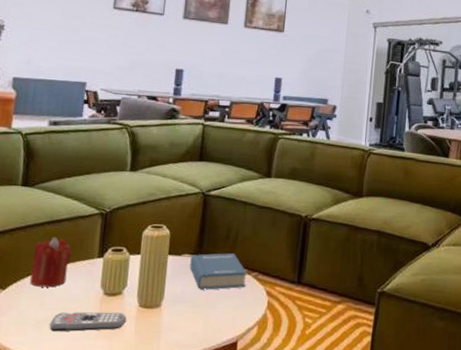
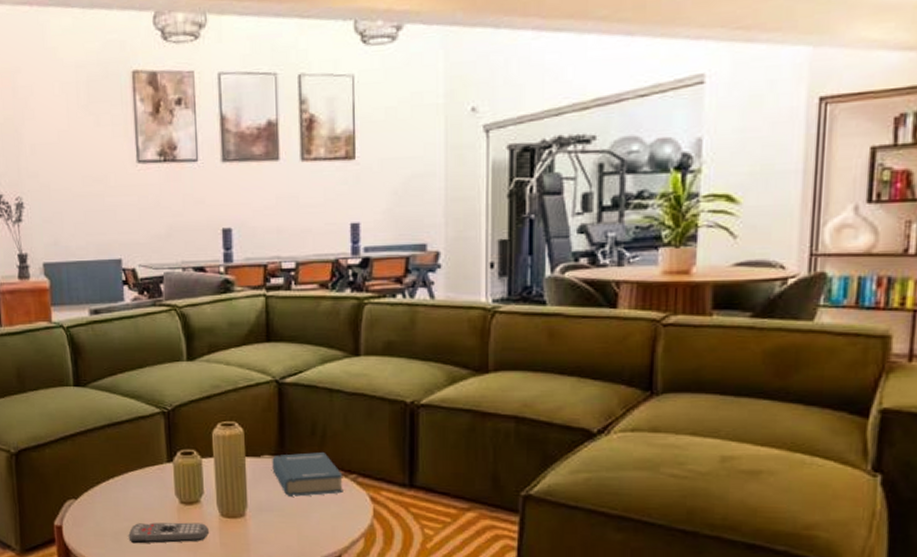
candle: present [30,236,72,287] -> none [99,441,139,496]

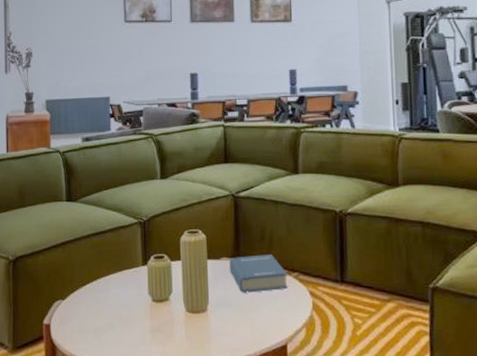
remote control: present [128,522,209,544] -> none [107,318,176,339]

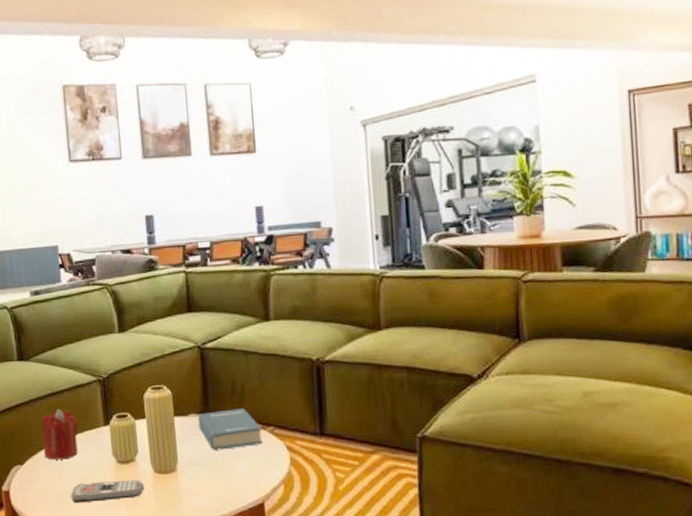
candle: none [85,247,118,296] -> present [42,408,78,460]
remote control: none [107,318,176,339] -> present [71,480,144,503]

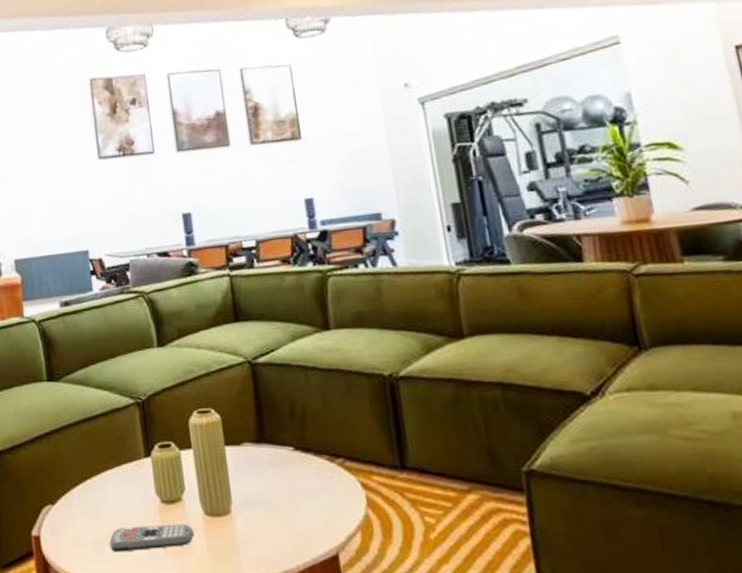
candle: present [42,408,78,460] -> none [75,436,116,499]
book: present [198,408,263,450] -> none [253,436,332,488]

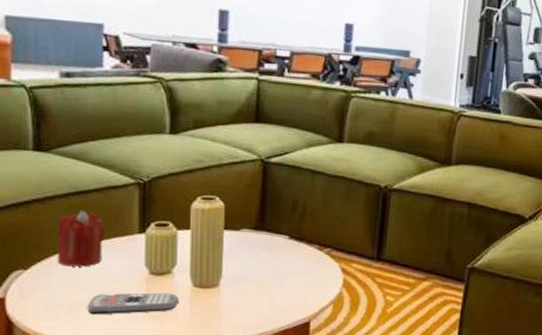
candle: none [75,436,116,499] -> present [58,210,106,267]

